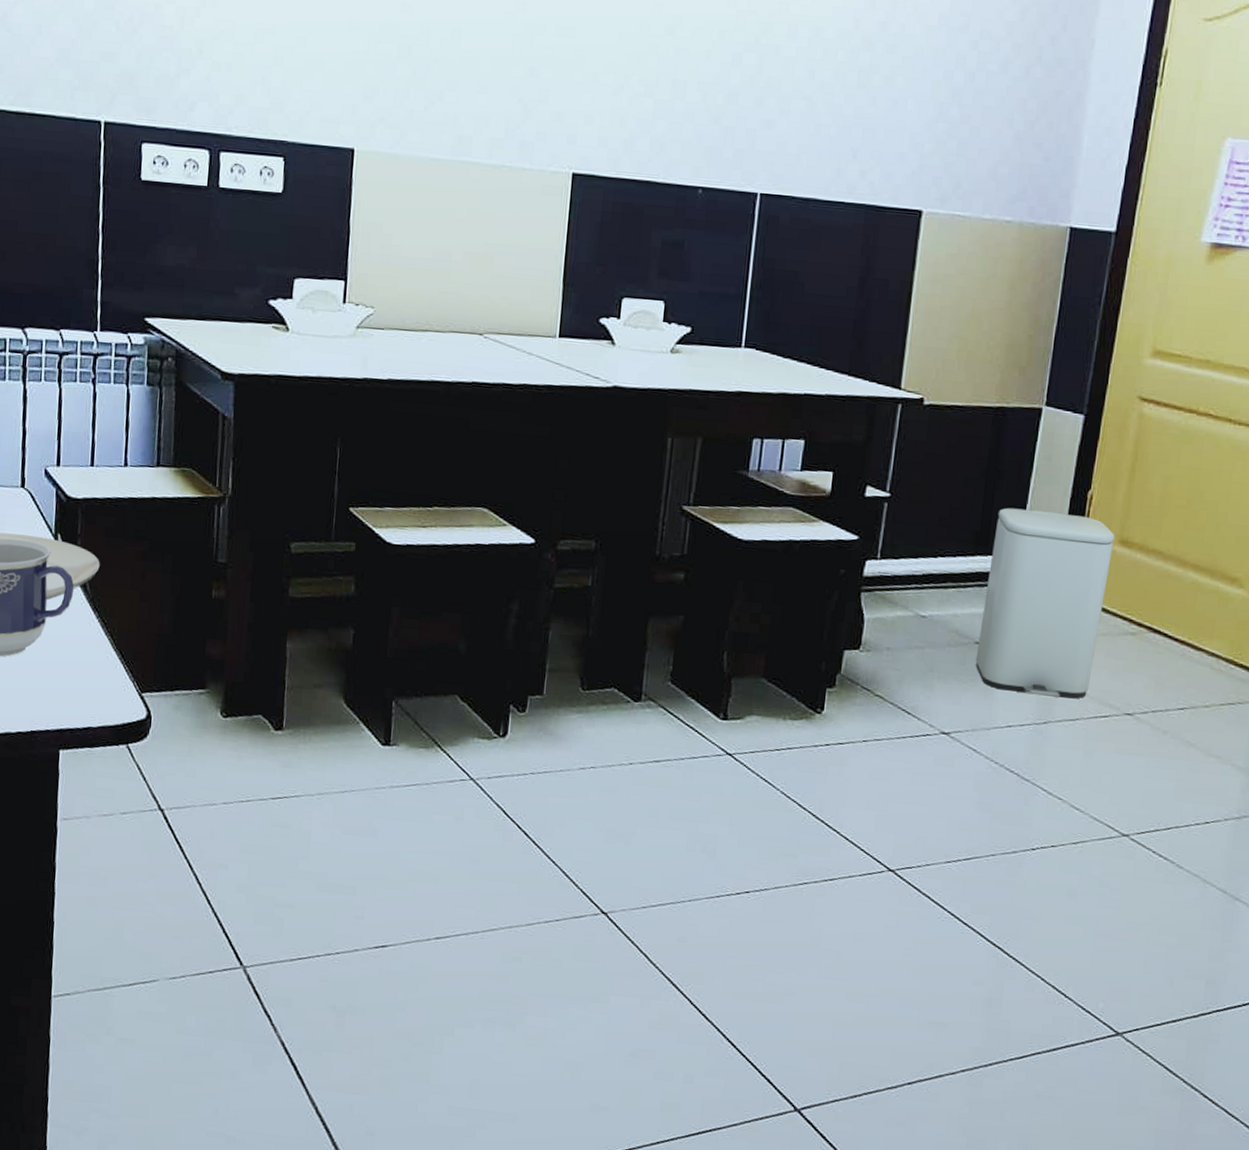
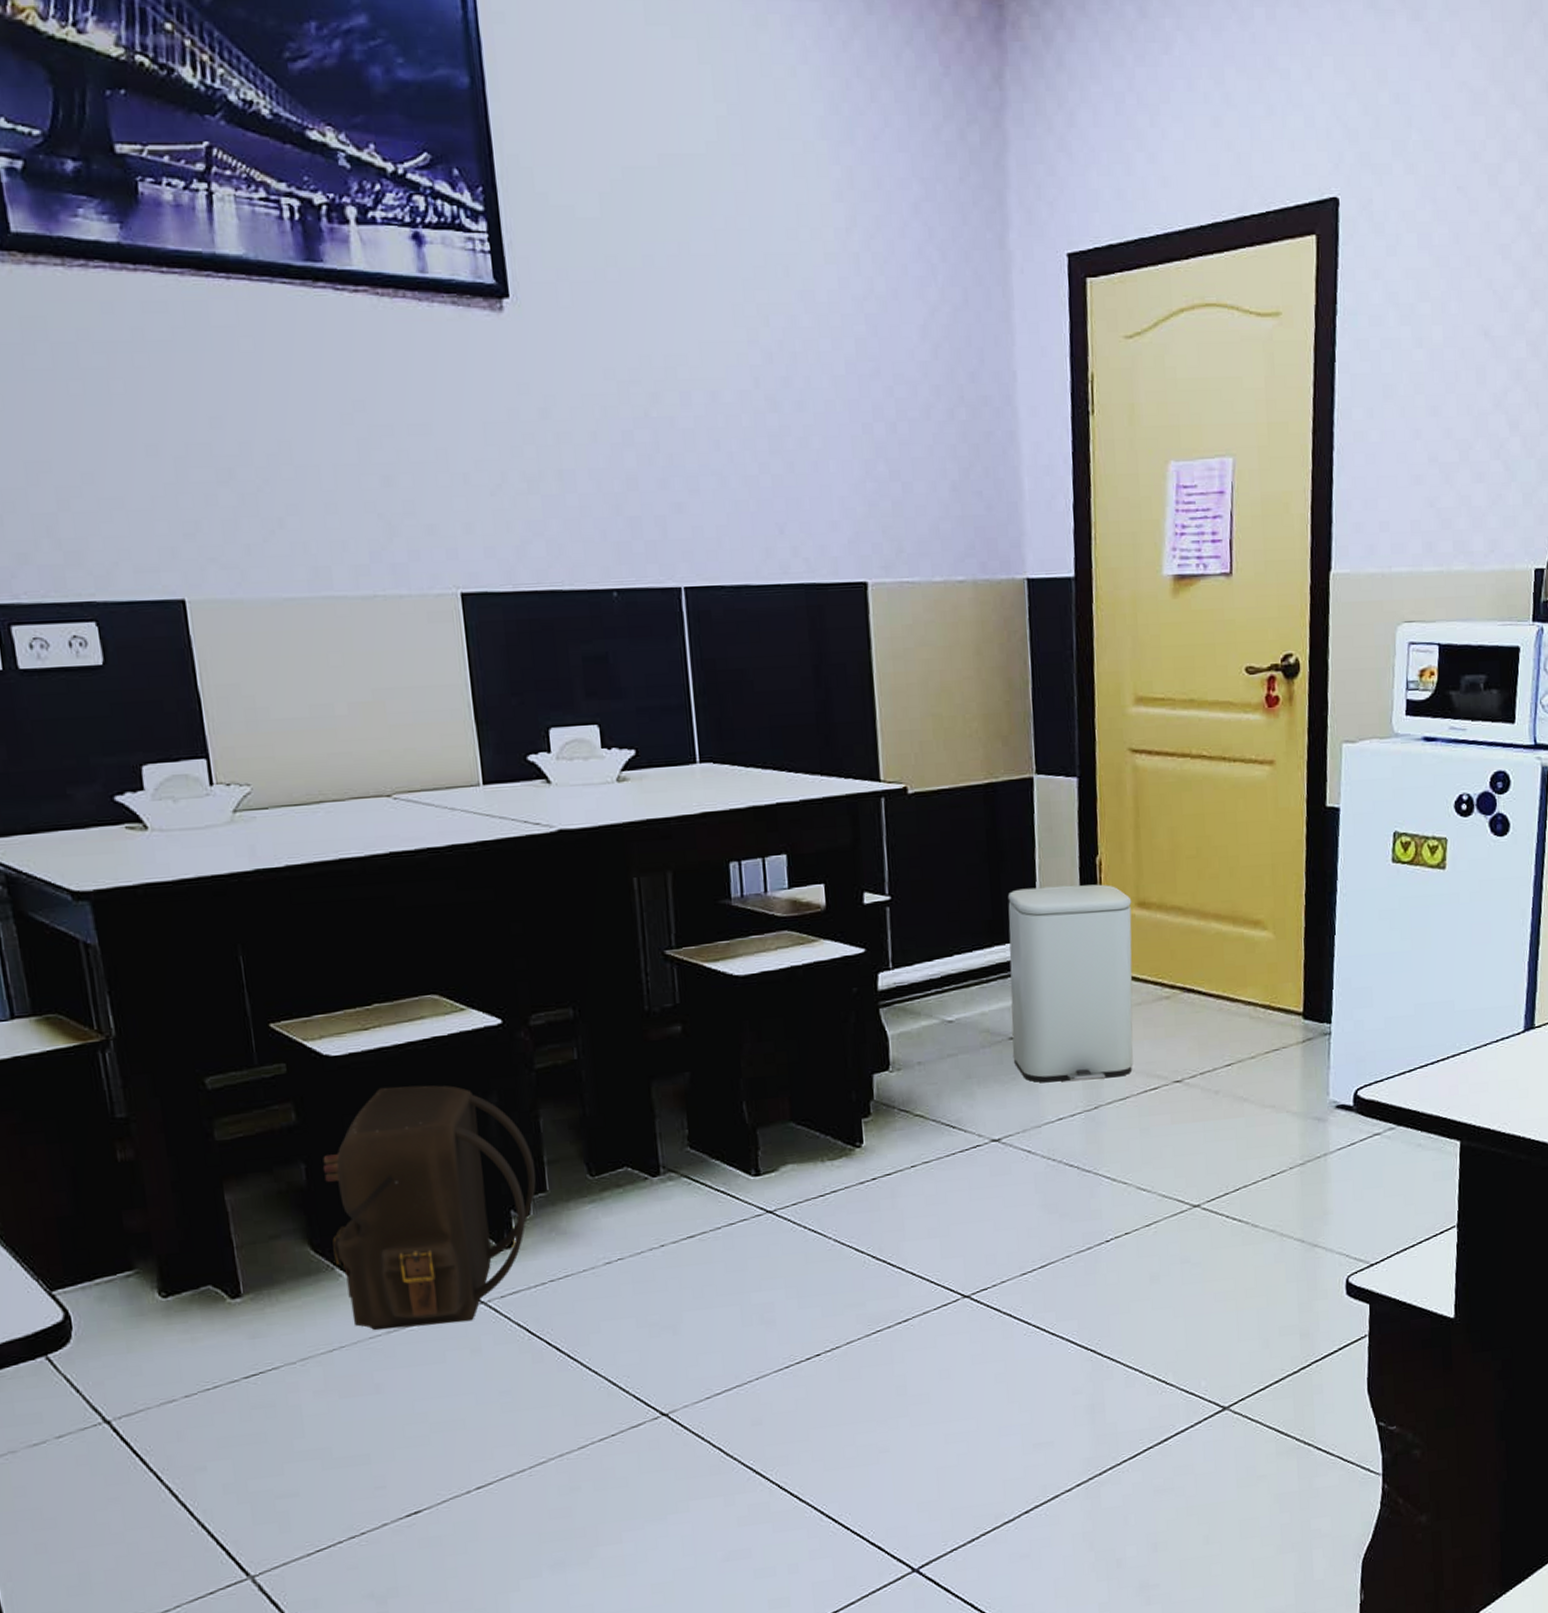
backpack: none [361,578,538,793] -> present [322,1085,536,1331]

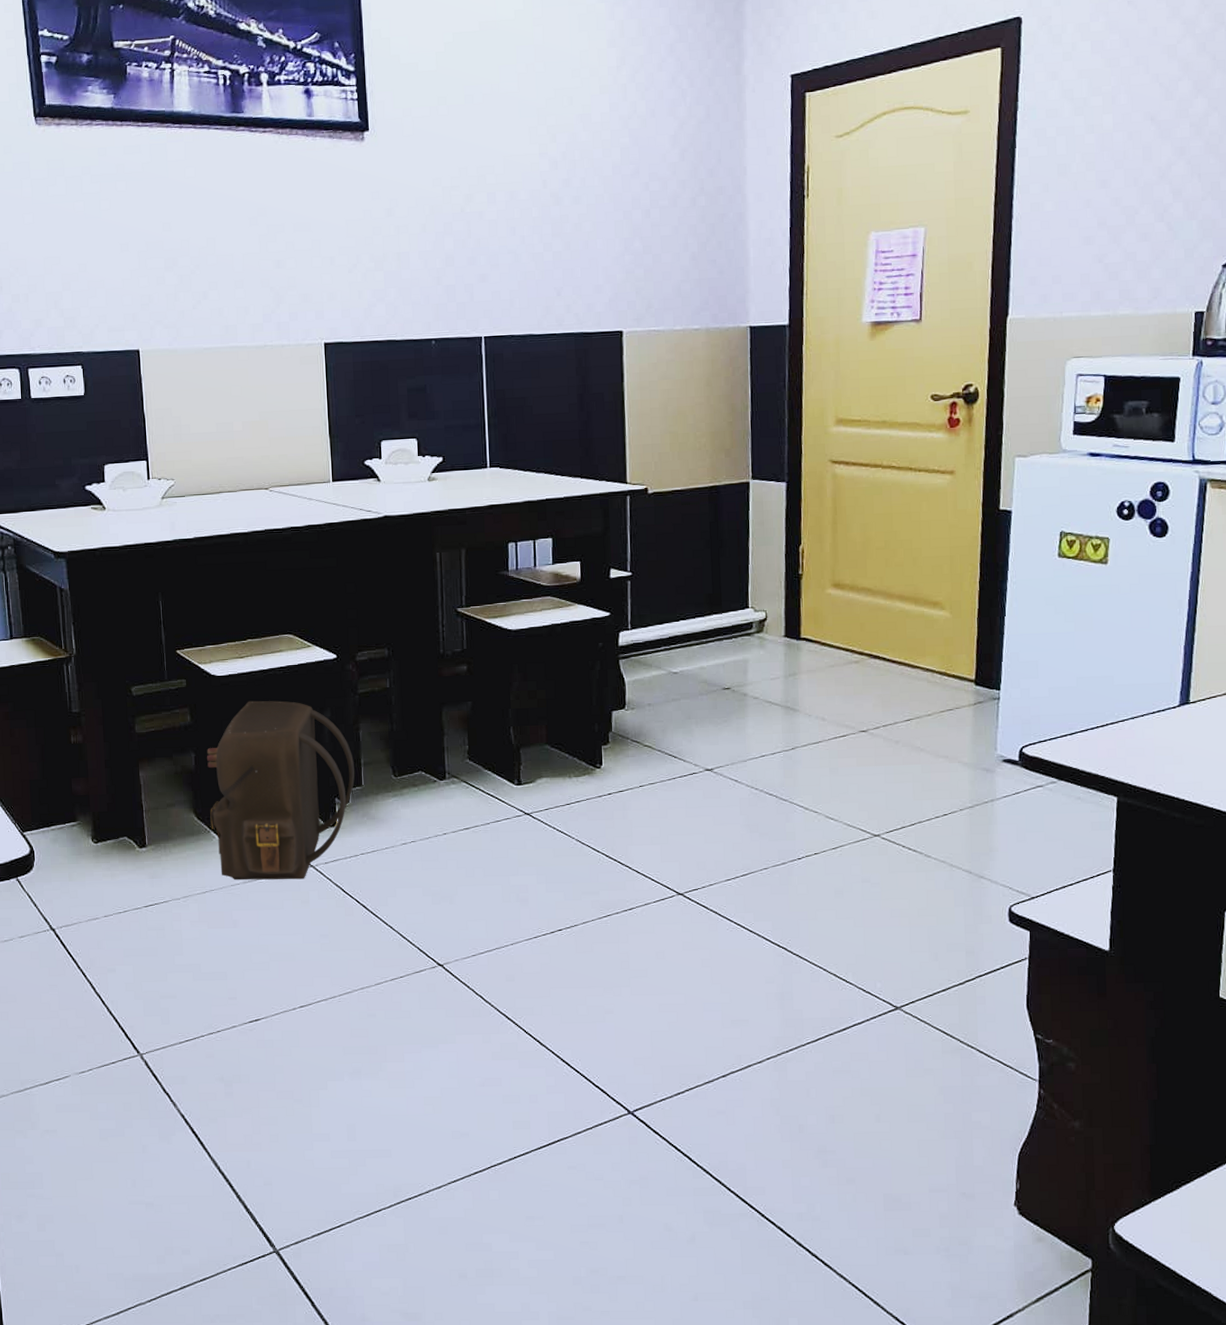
pedal bin: present [1007,884,1134,1083] -> none [725,568,828,726]

